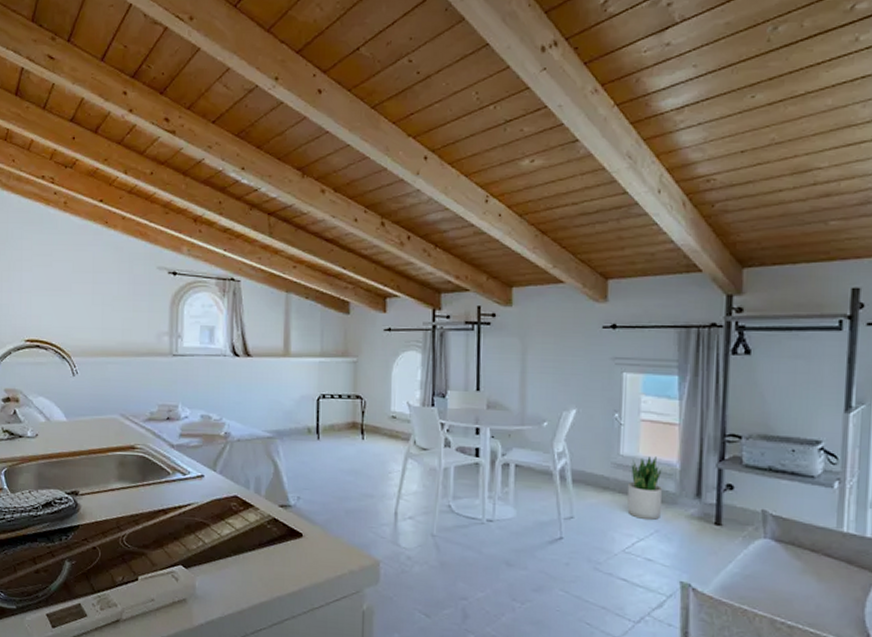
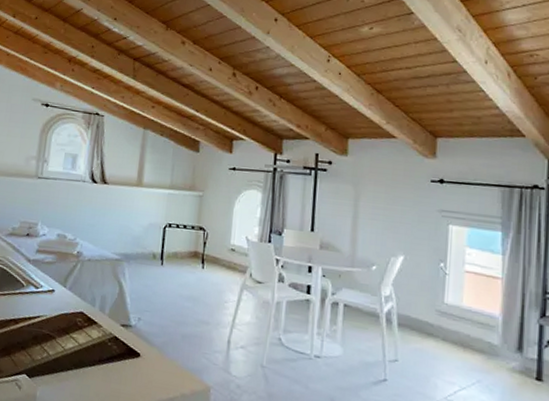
planter: present [627,456,663,521] -> none [450,307,485,371]

